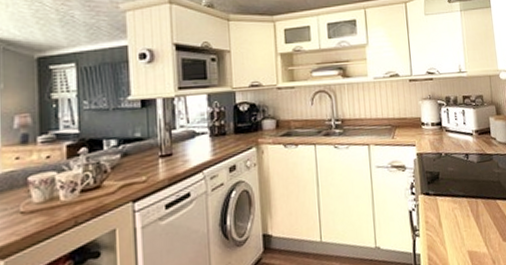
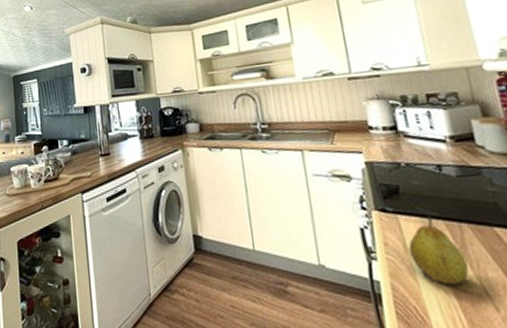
fruit: none [442,194,479,250] -> present [408,215,469,286]

